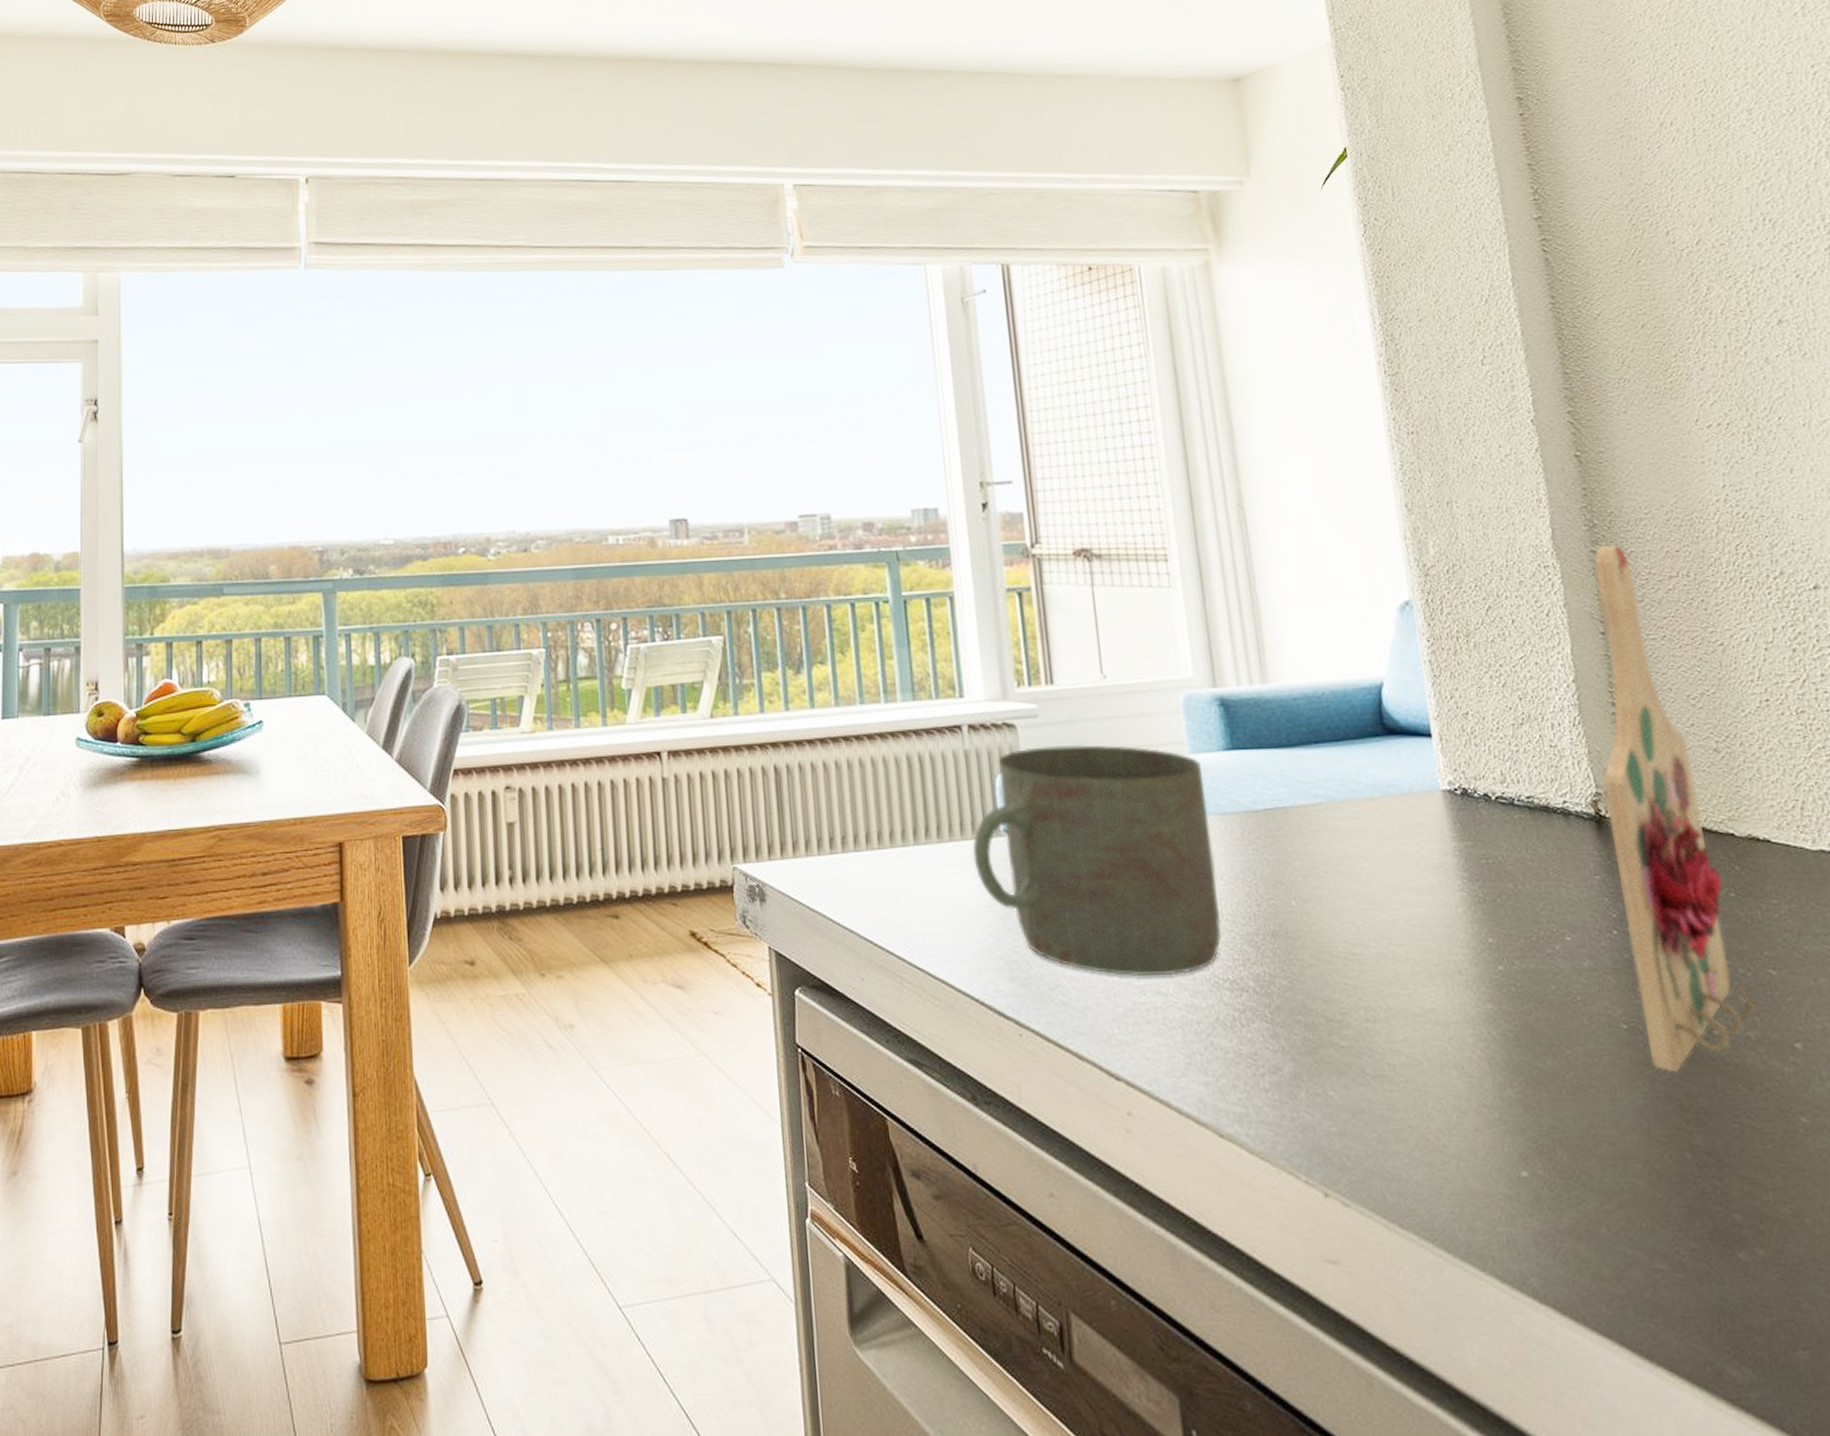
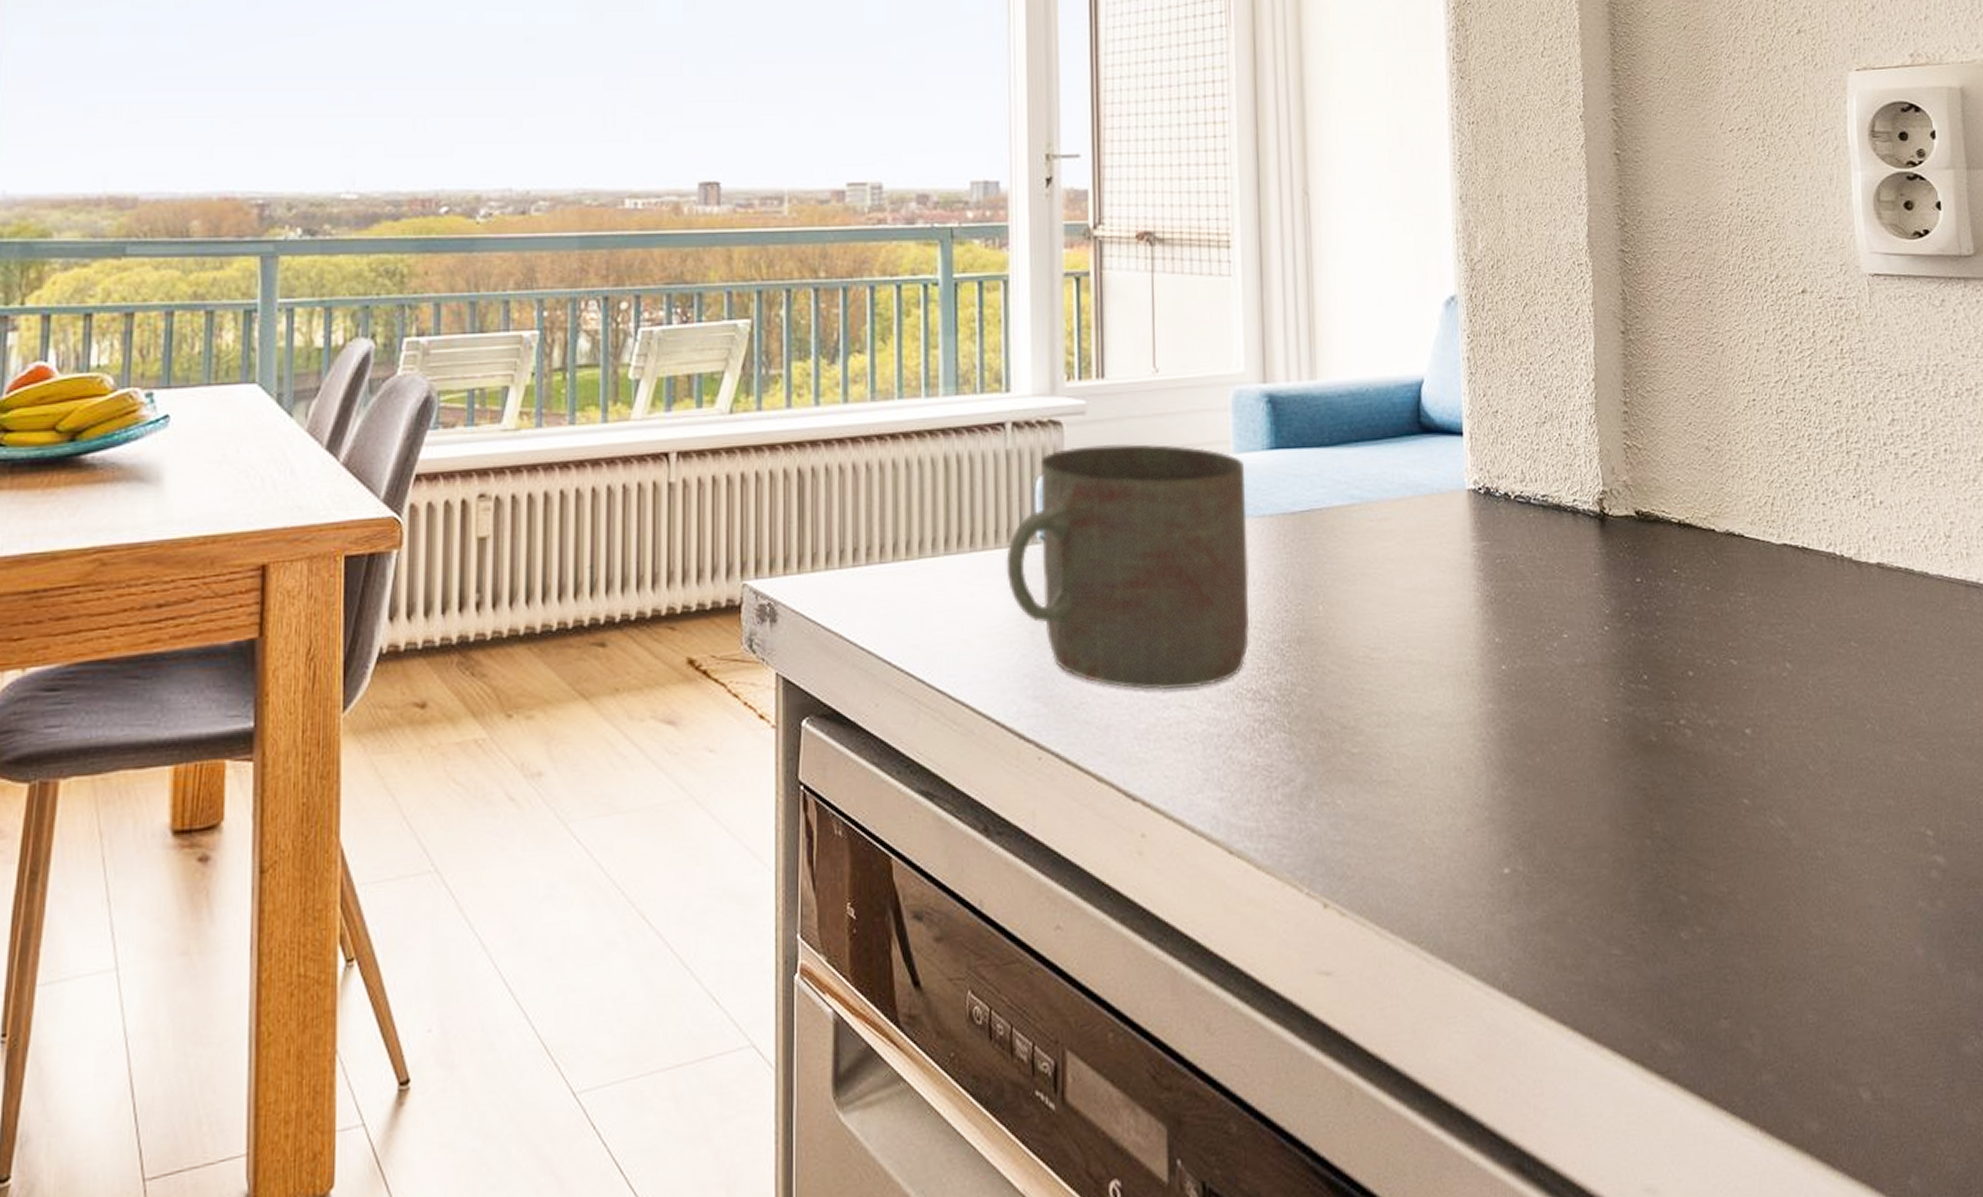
cutting board: present [1593,545,1755,1073] -> none [1609,244,1716,763]

